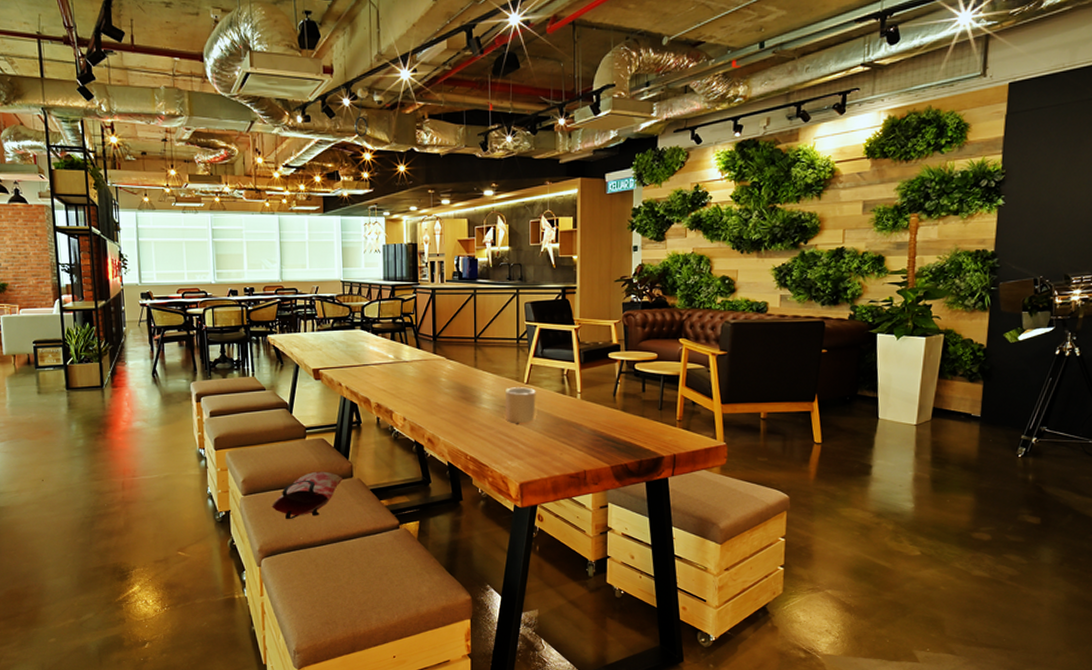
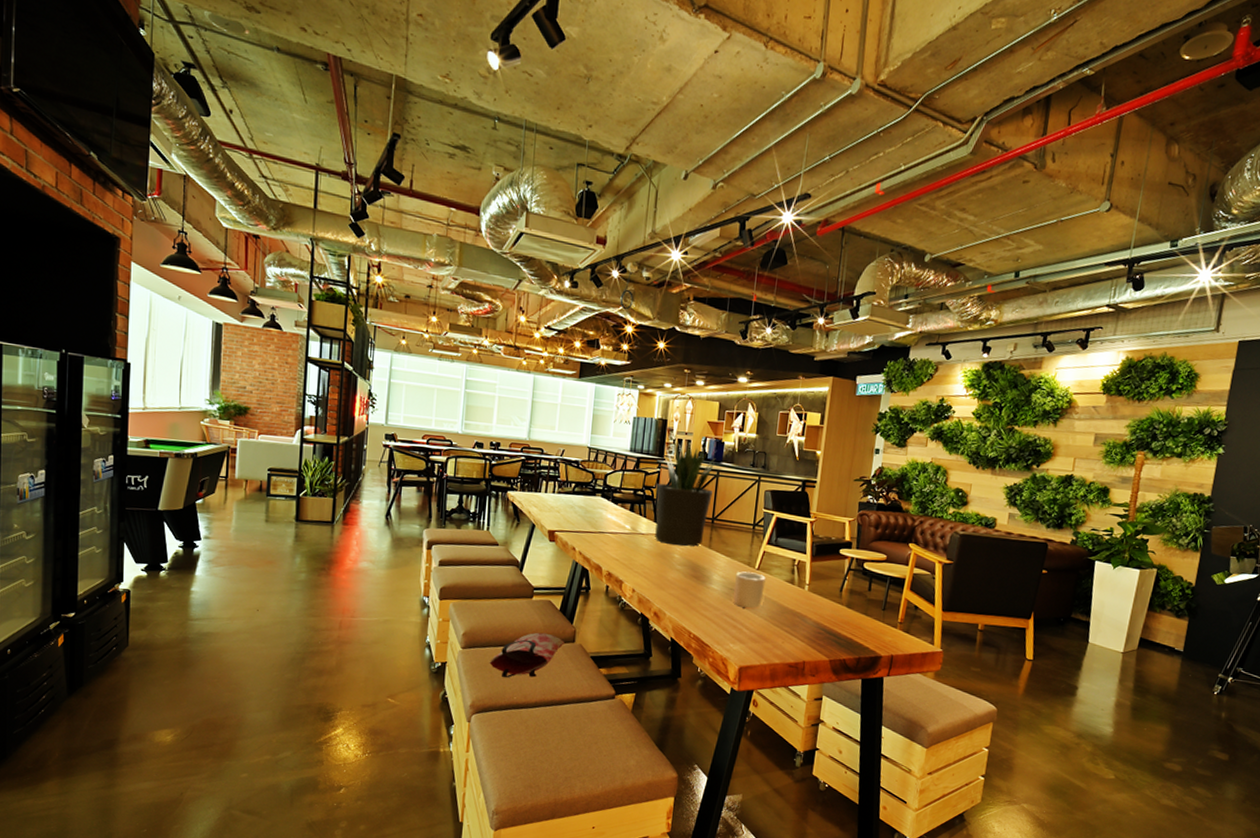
planter: none [414,259,472,369] -> present [655,436,716,547]

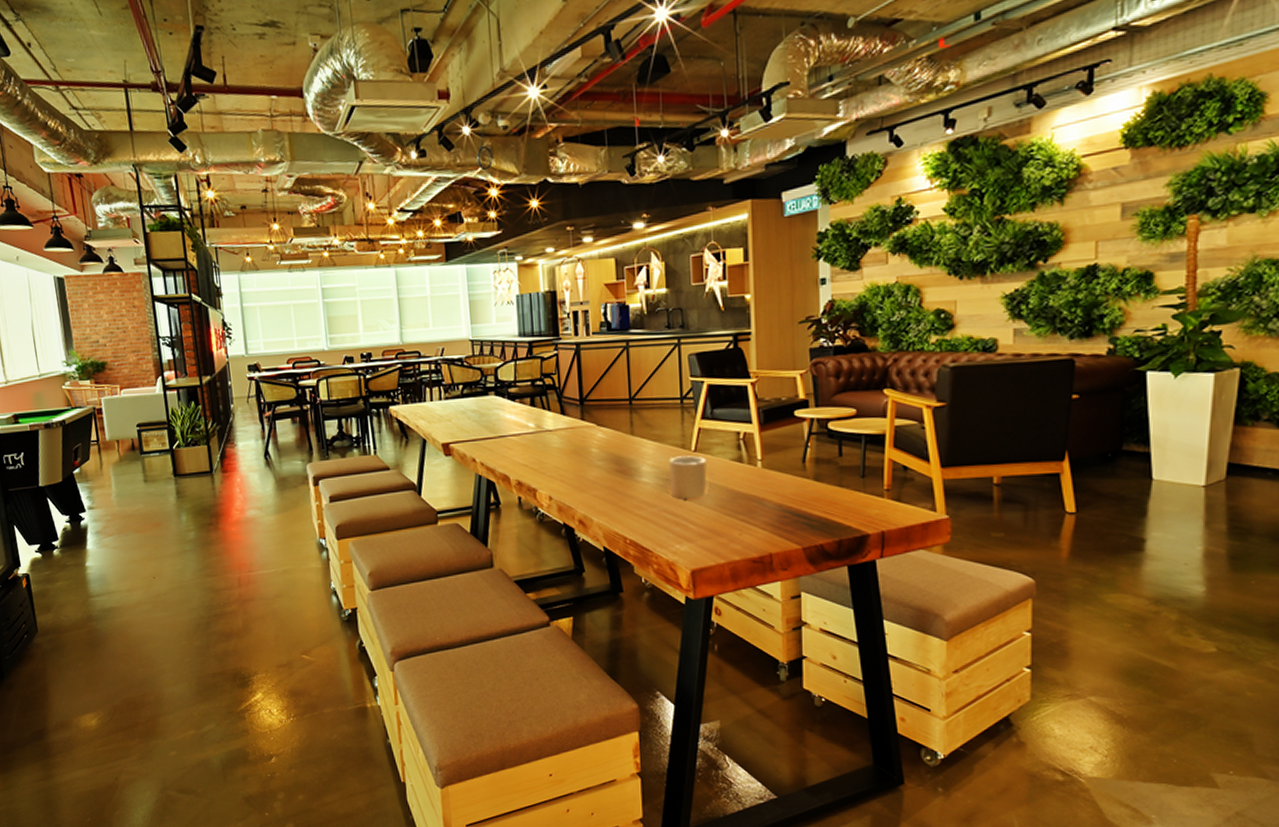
bag: present [489,632,565,678] -> none [403,561,482,618]
planter: present [655,436,716,547] -> none [556,308,625,438]

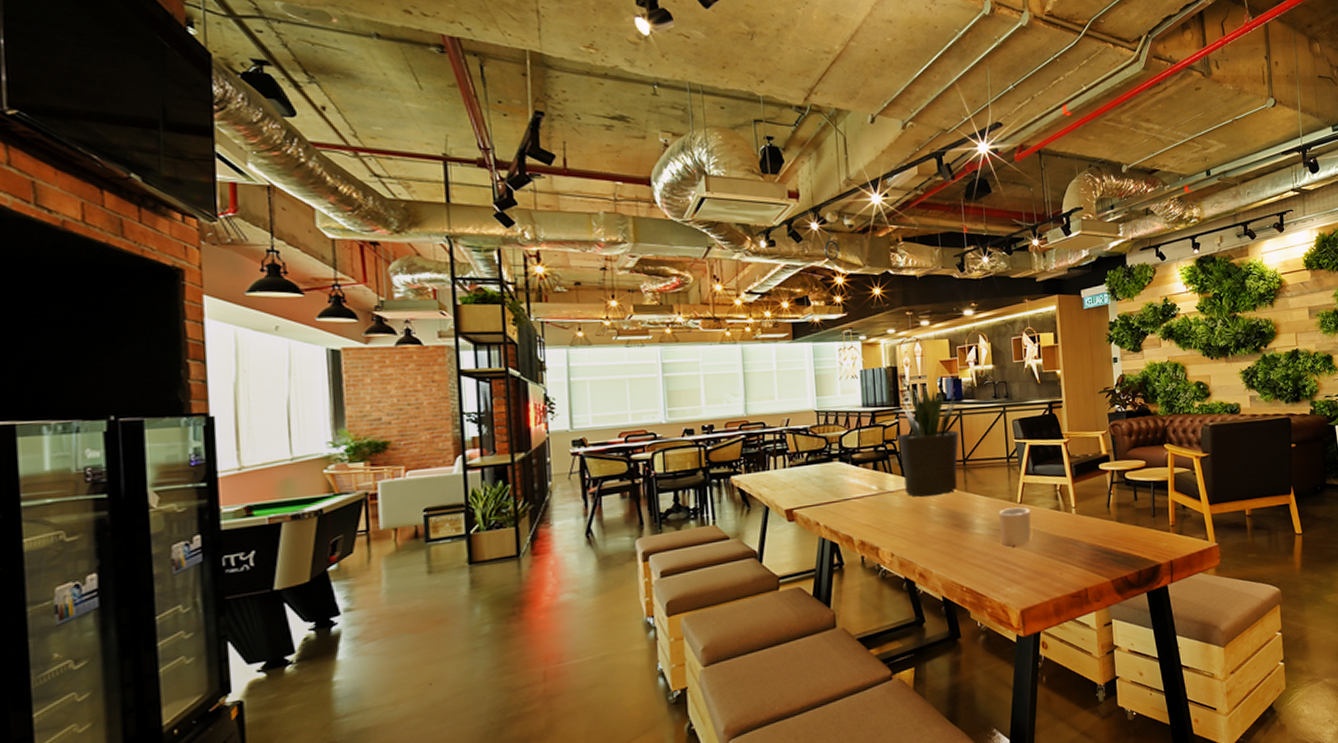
planter: none [556,308,625,438] -> present [897,382,959,497]

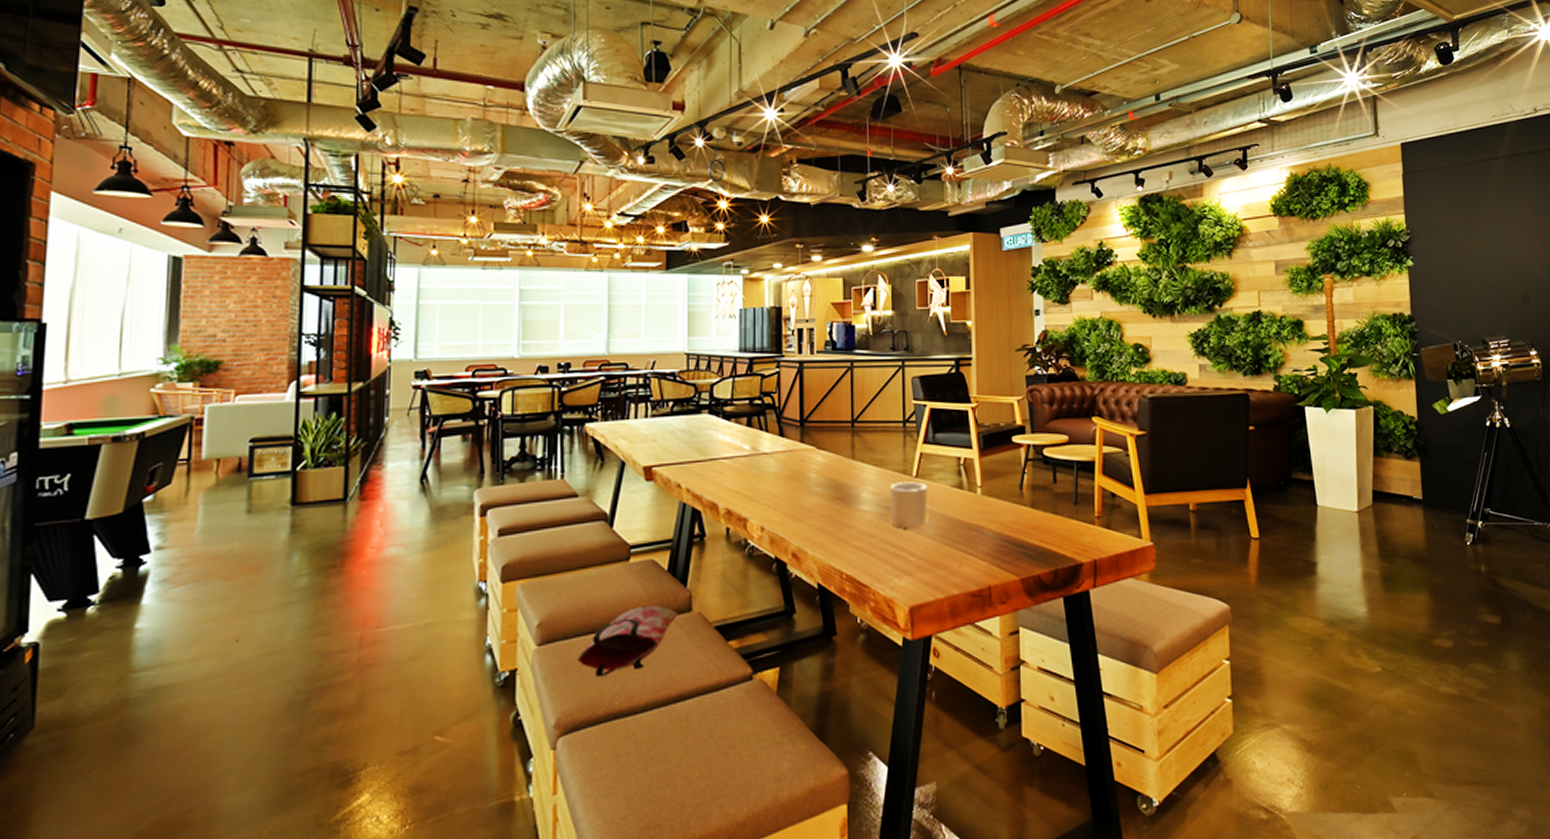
bag: none [739,624,824,689] -> present [577,604,678,678]
planter: present [897,382,959,497] -> none [777,325,848,463]

